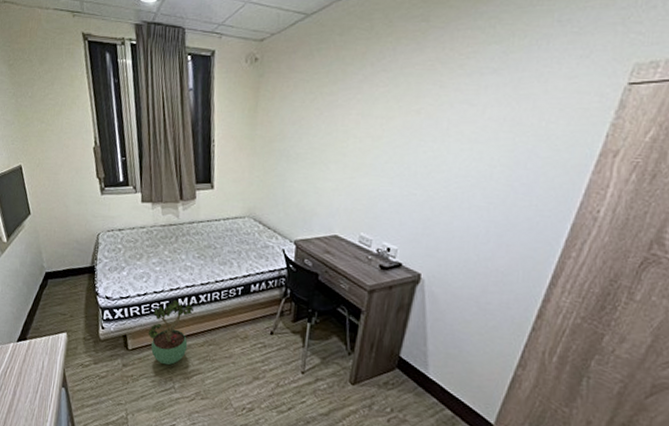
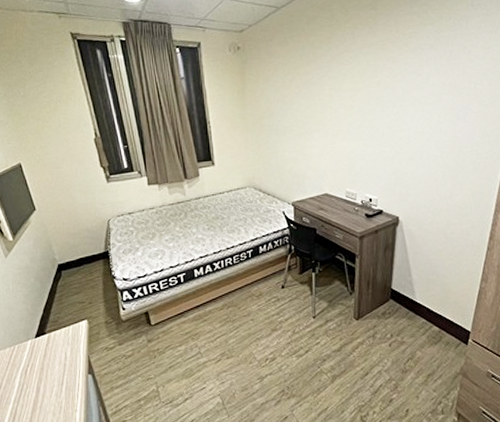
potted plant: present [148,301,194,365] -> none [169,272,209,333]

